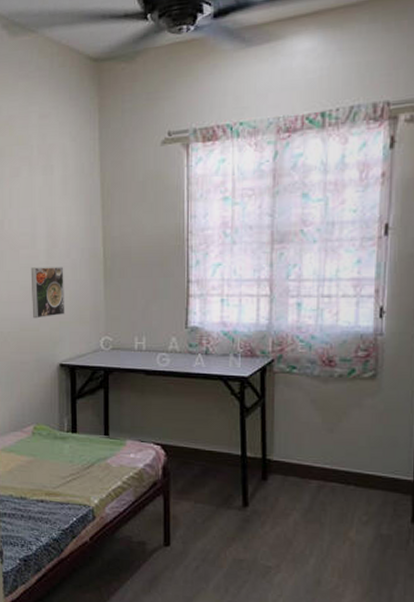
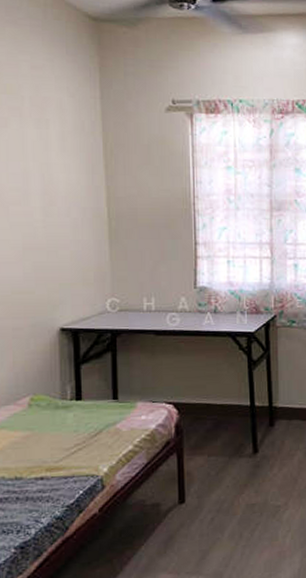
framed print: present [30,267,65,319] -> none [23,225,66,281]

